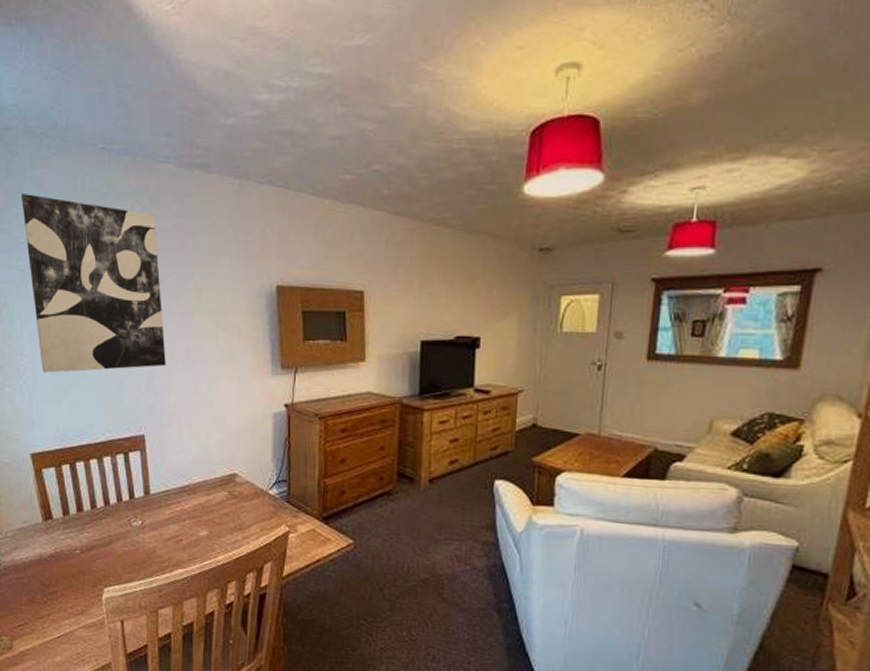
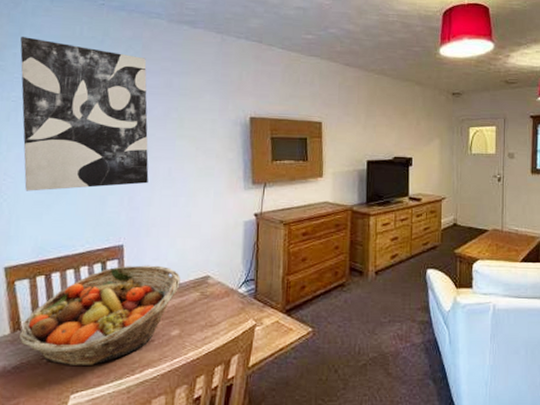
fruit basket: none [51,458,206,561] -> present [18,265,181,367]

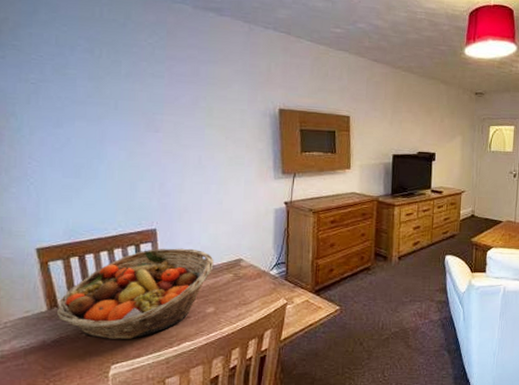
wall art: present [20,37,149,191] -> none [35,16,179,176]

